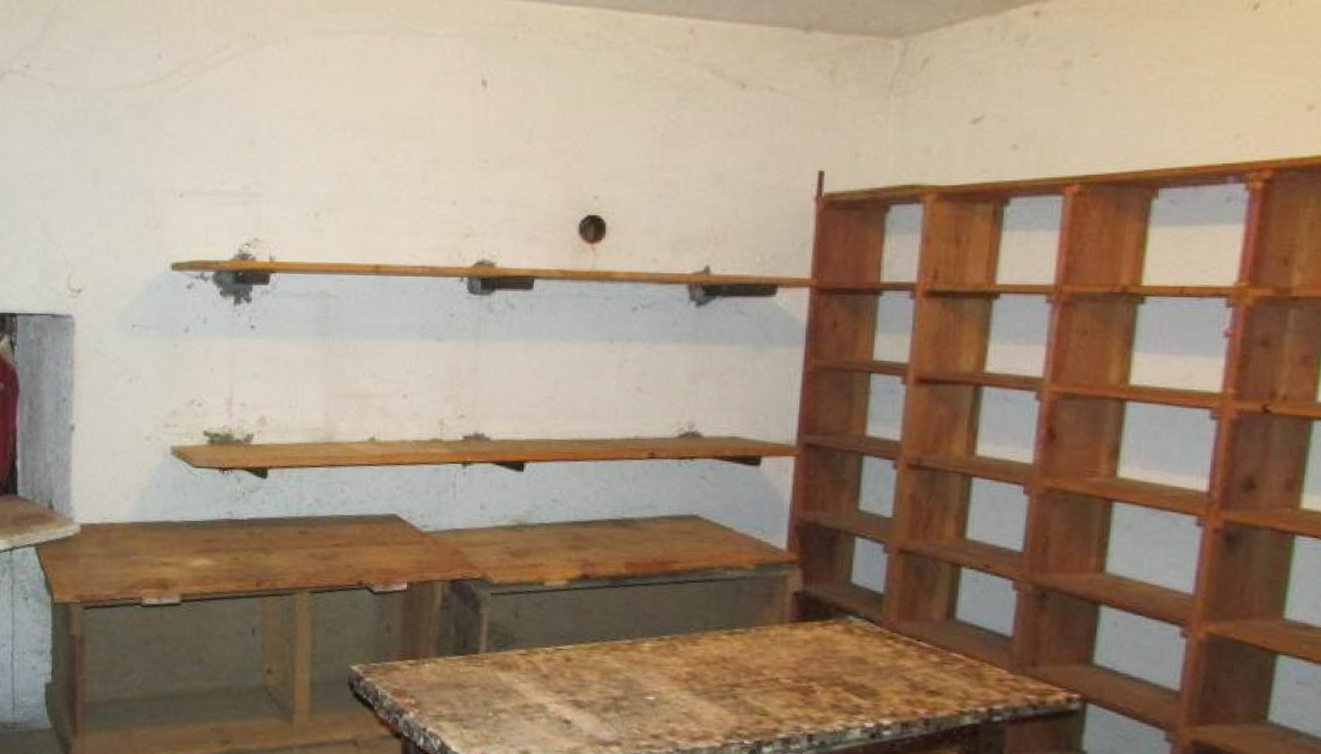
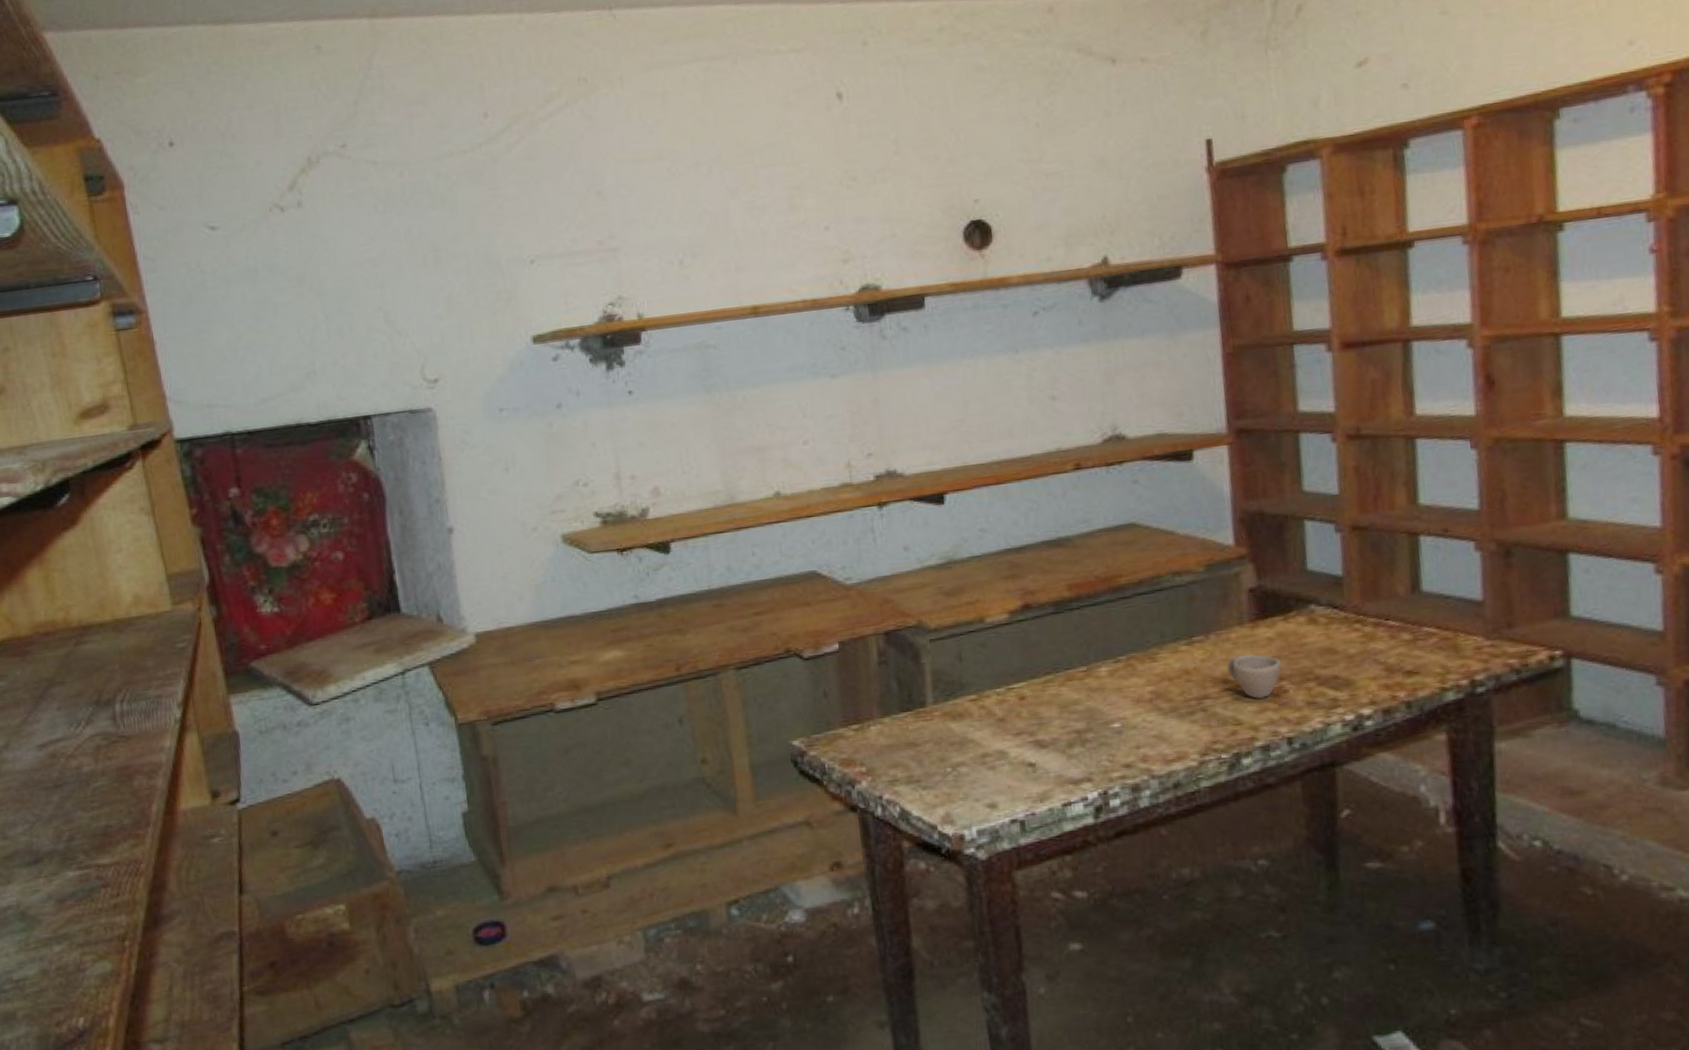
cup: none [762,652,813,695] -> present [1227,654,1282,700]

